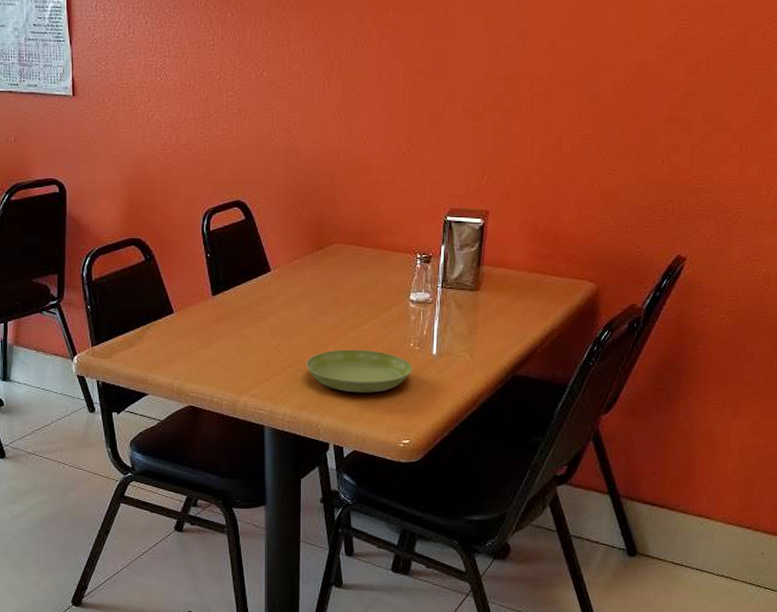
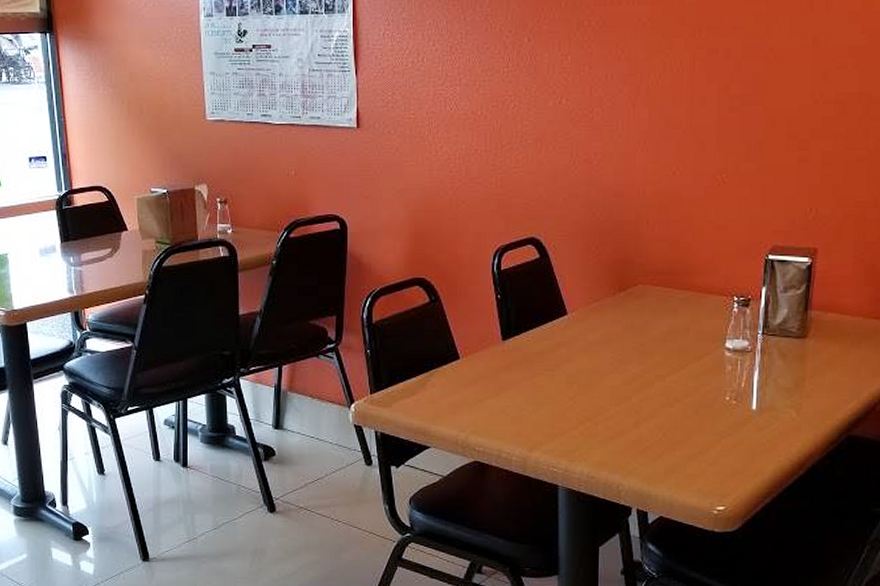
saucer: present [305,349,413,393] -> none [605,402,729,452]

